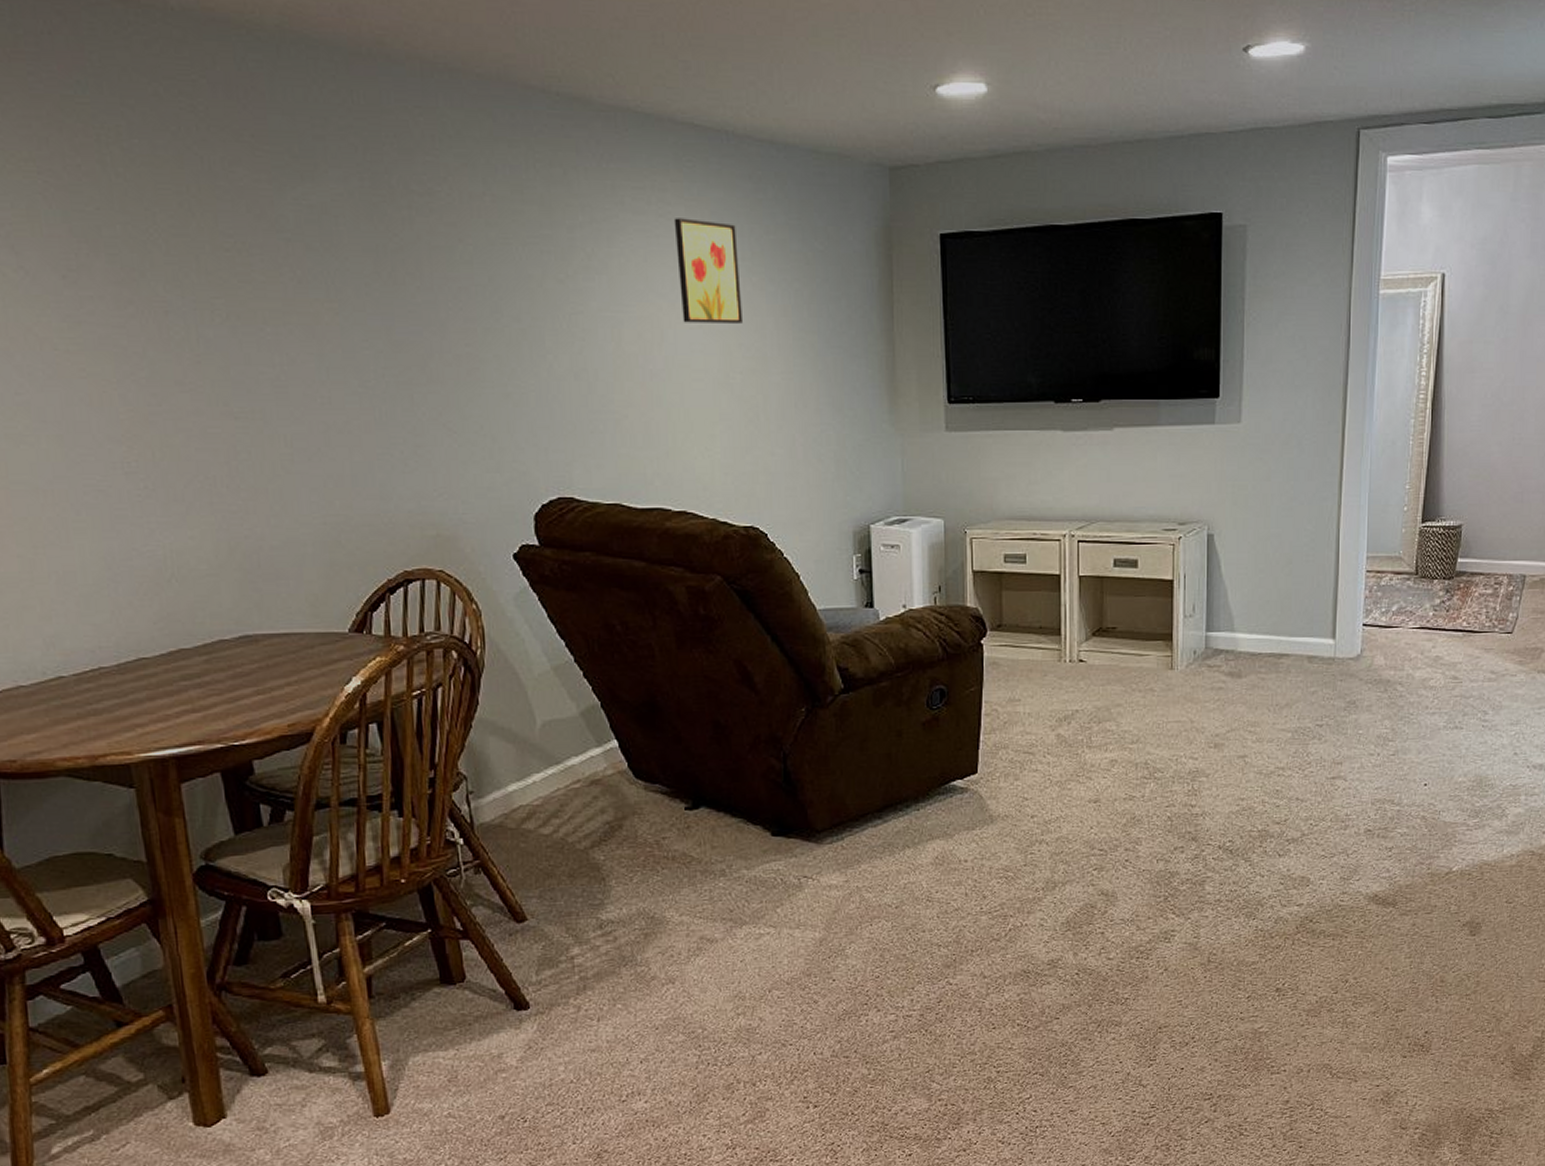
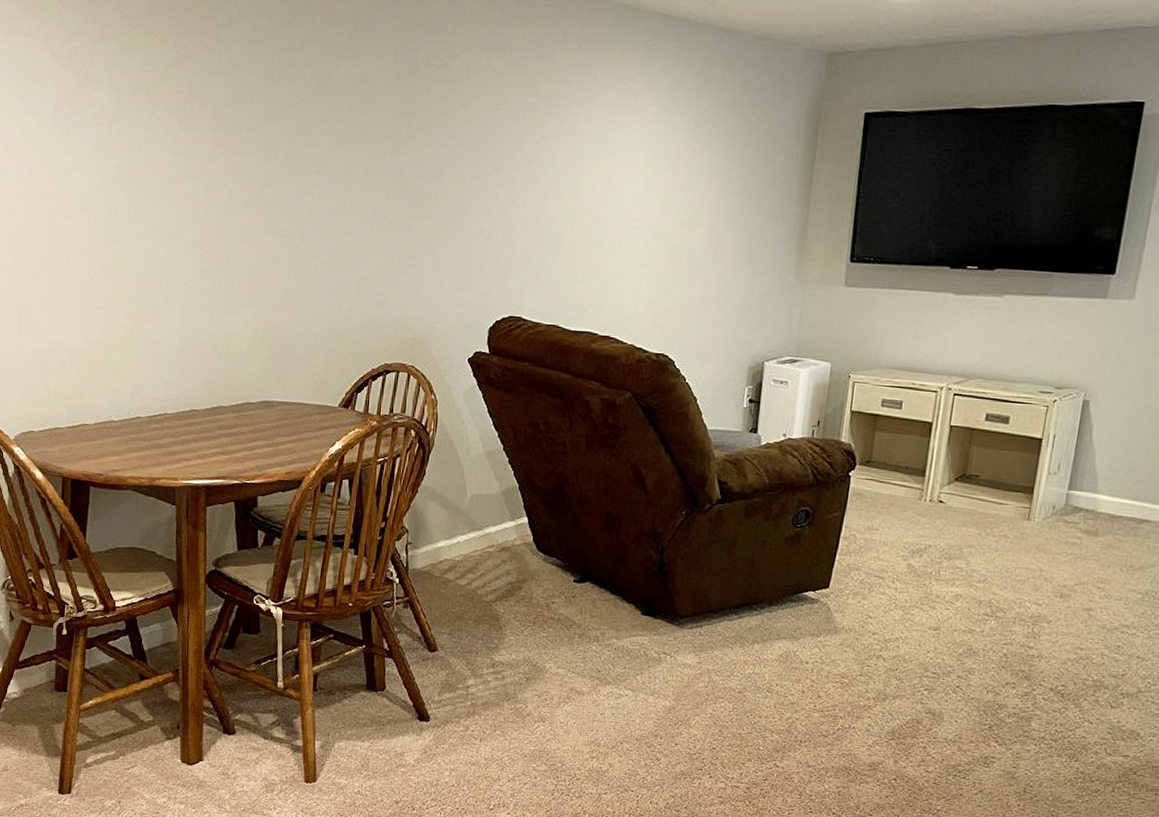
wall art: present [673,218,742,323] -> none [630,92,686,183]

